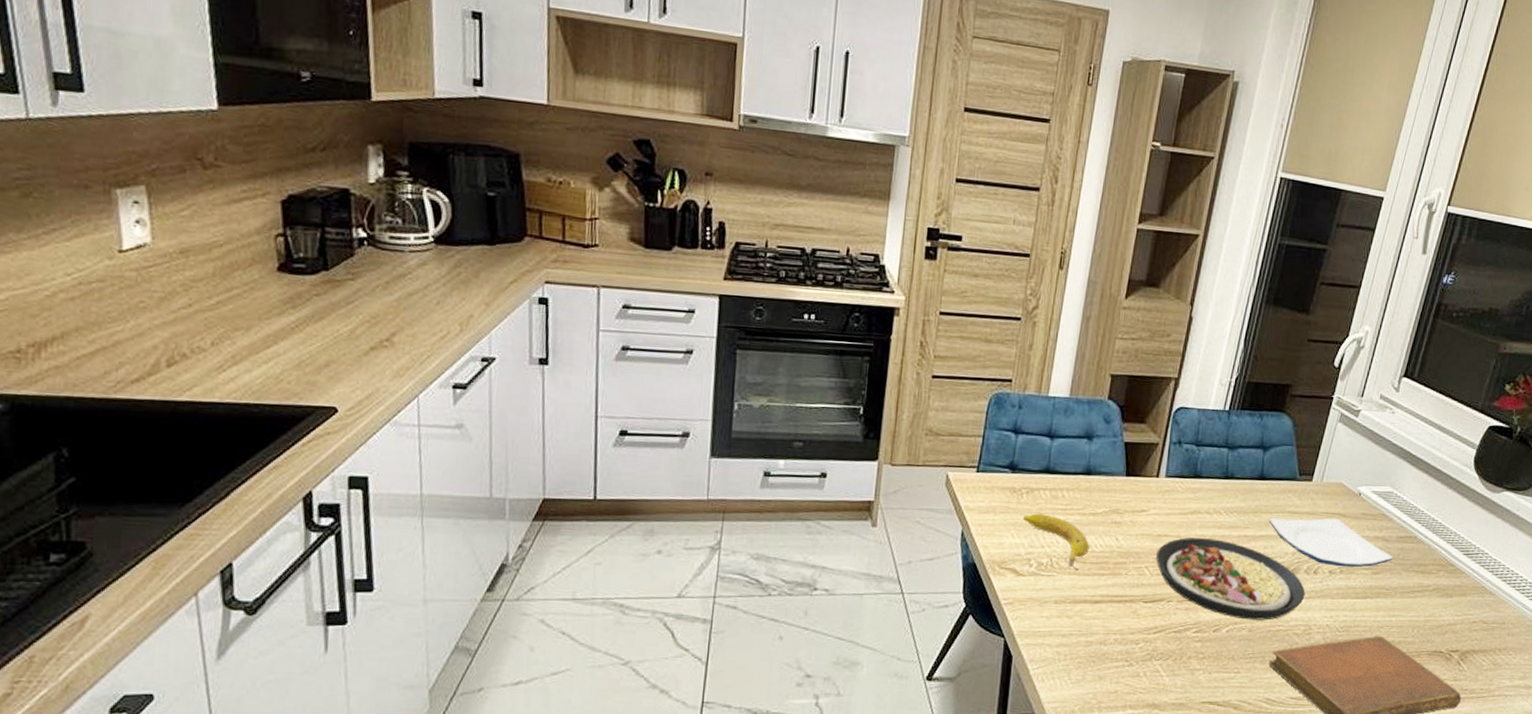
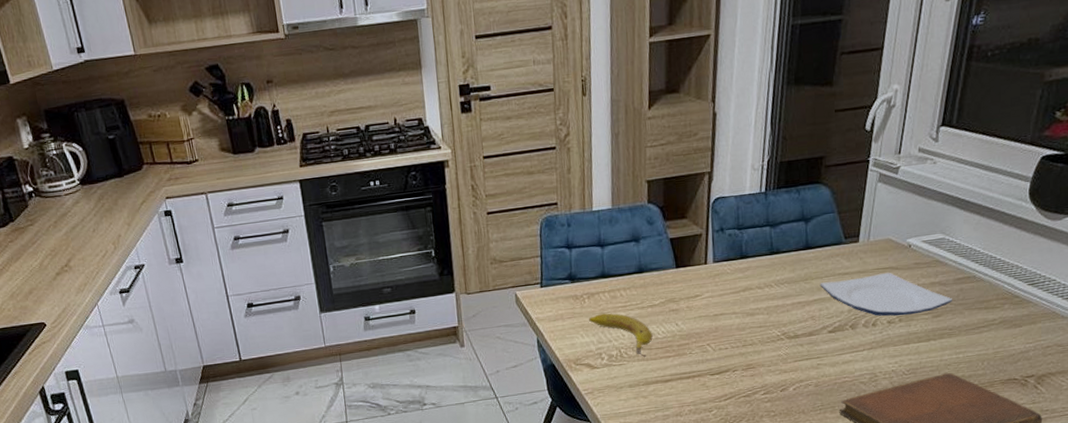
plate: present [1156,537,1306,620] -> none [716,309,867,377]

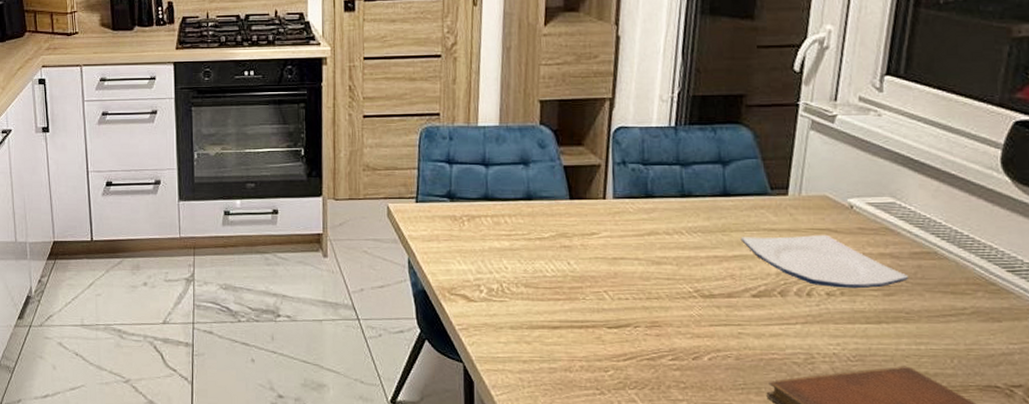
fruit: present [588,313,653,357] -> none [467,240,540,296]

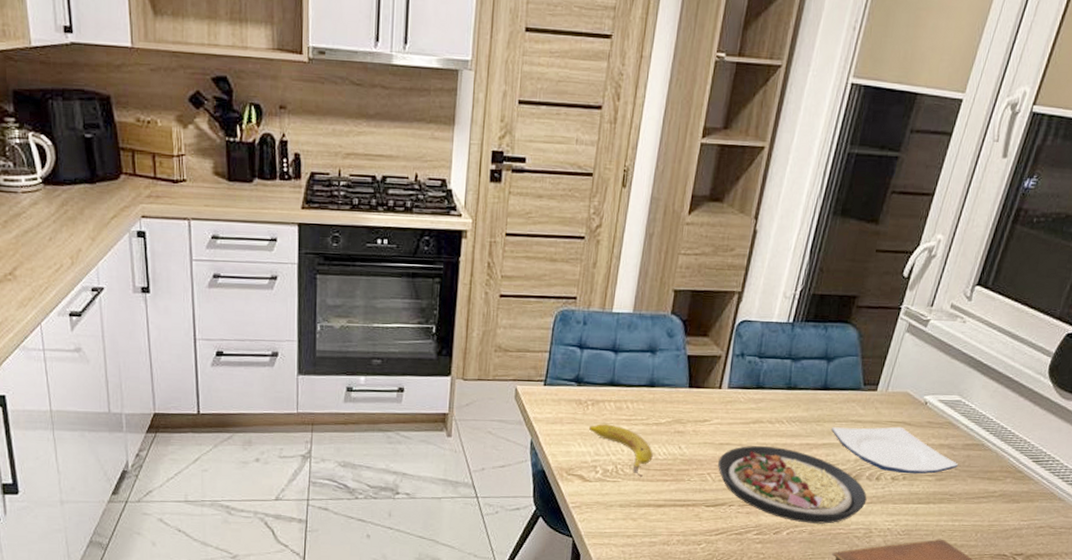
fruit: none [467,240,540,296] -> present [588,424,653,477]
plate: none [615,259,800,348] -> present [718,445,867,524]

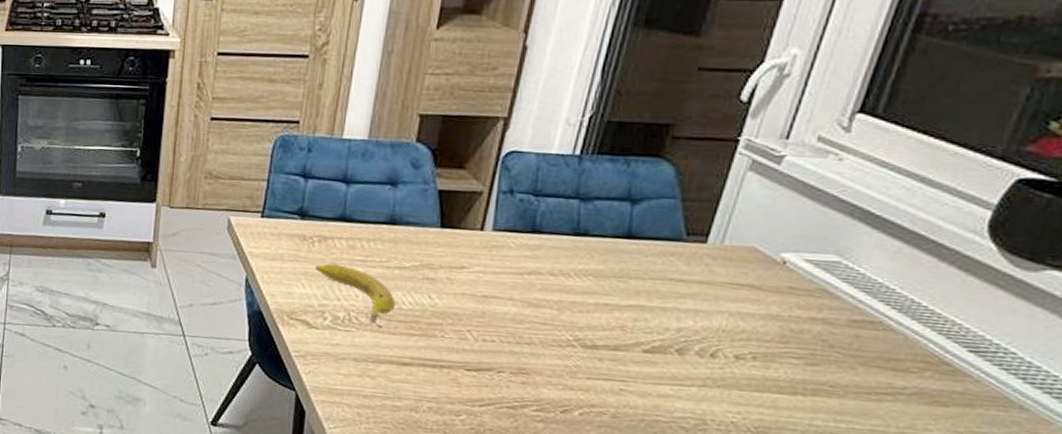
plate: present [718,445,867,524] -> none [481,301,698,407]
plate: present [831,426,958,474] -> none [639,285,841,355]

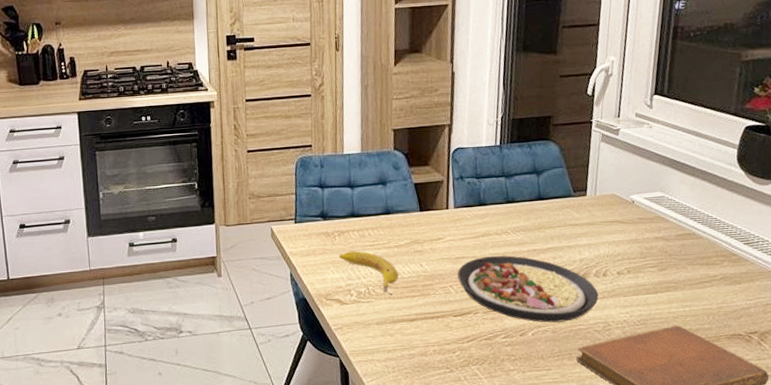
plate: none [481,301,698,407] -> present [458,255,599,323]

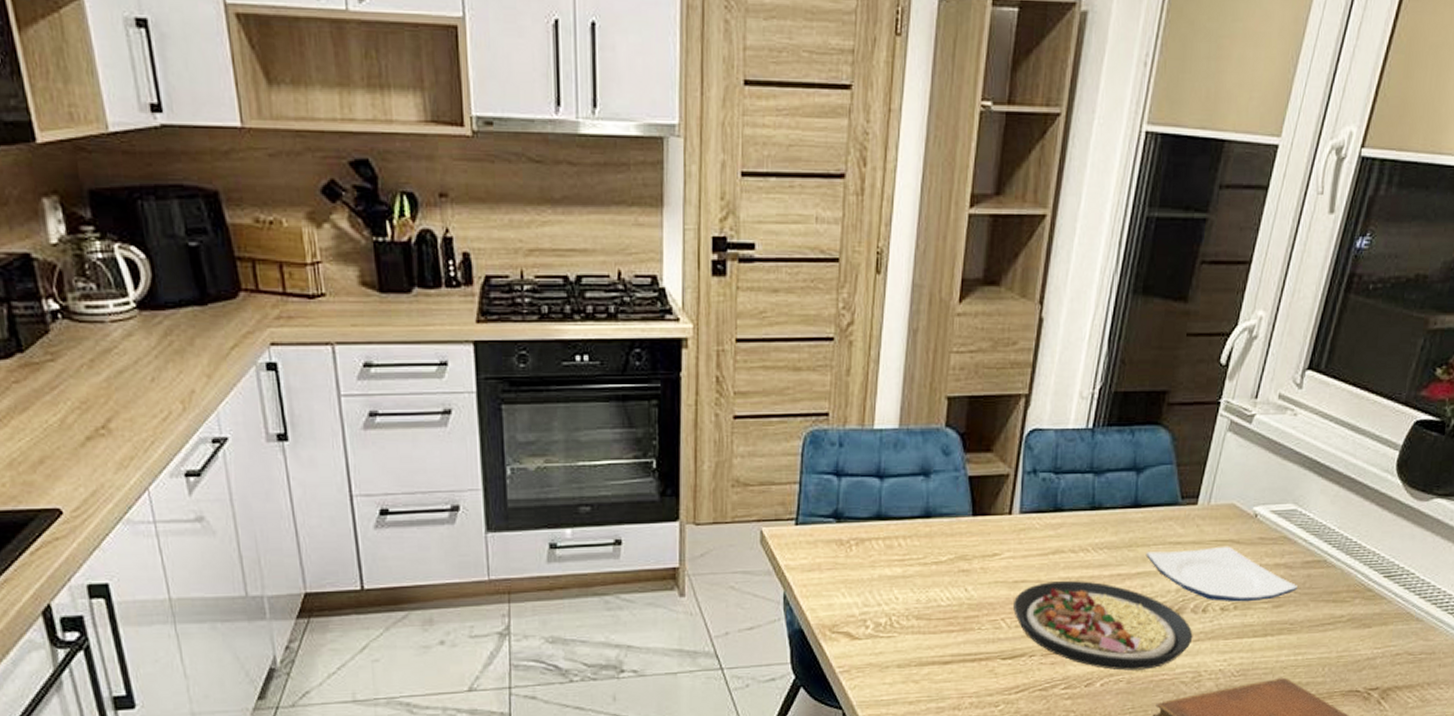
fruit: present [338,251,399,295] -> none [853,567,934,629]
plate: none [552,225,675,268] -> present [1145,546,1297,602]

